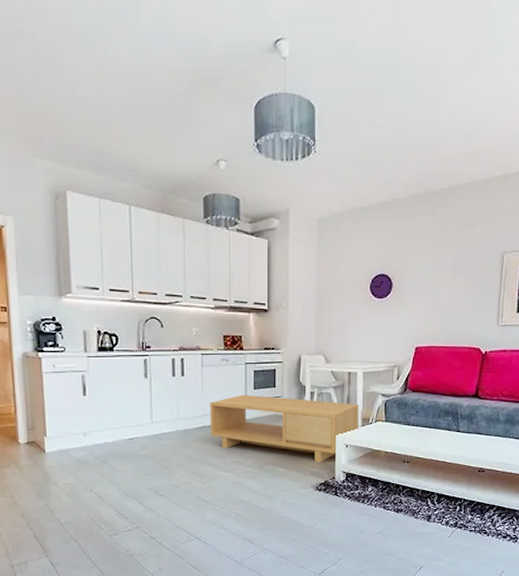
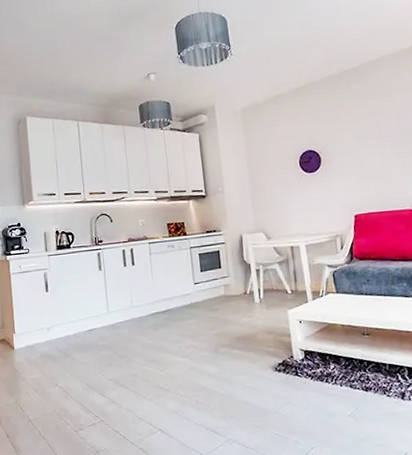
coffee table: present [210,394,359,463] -> none [160,277,309,341]

